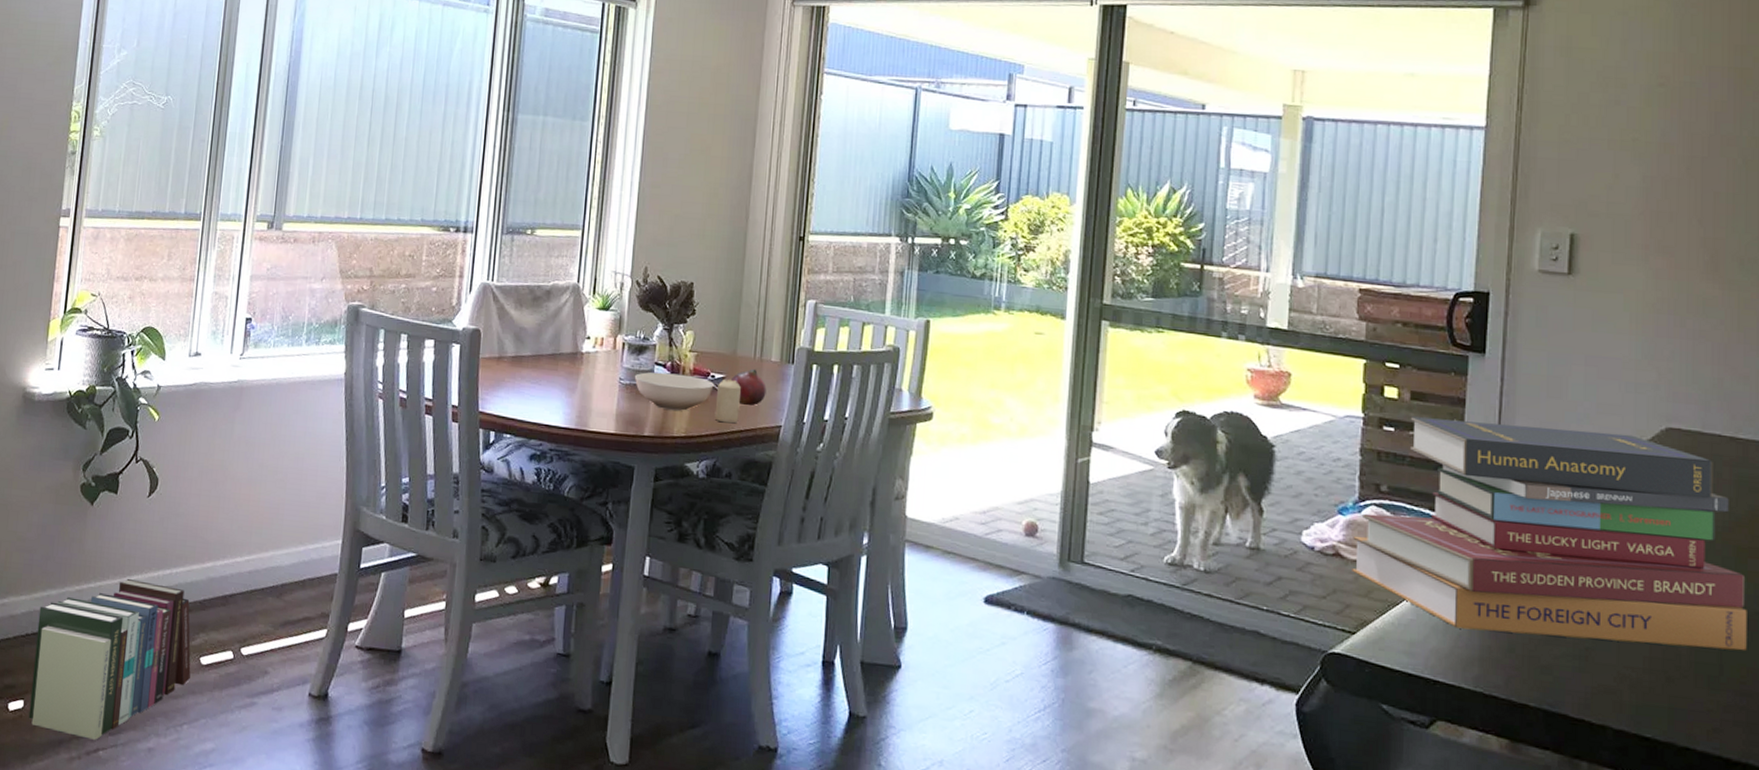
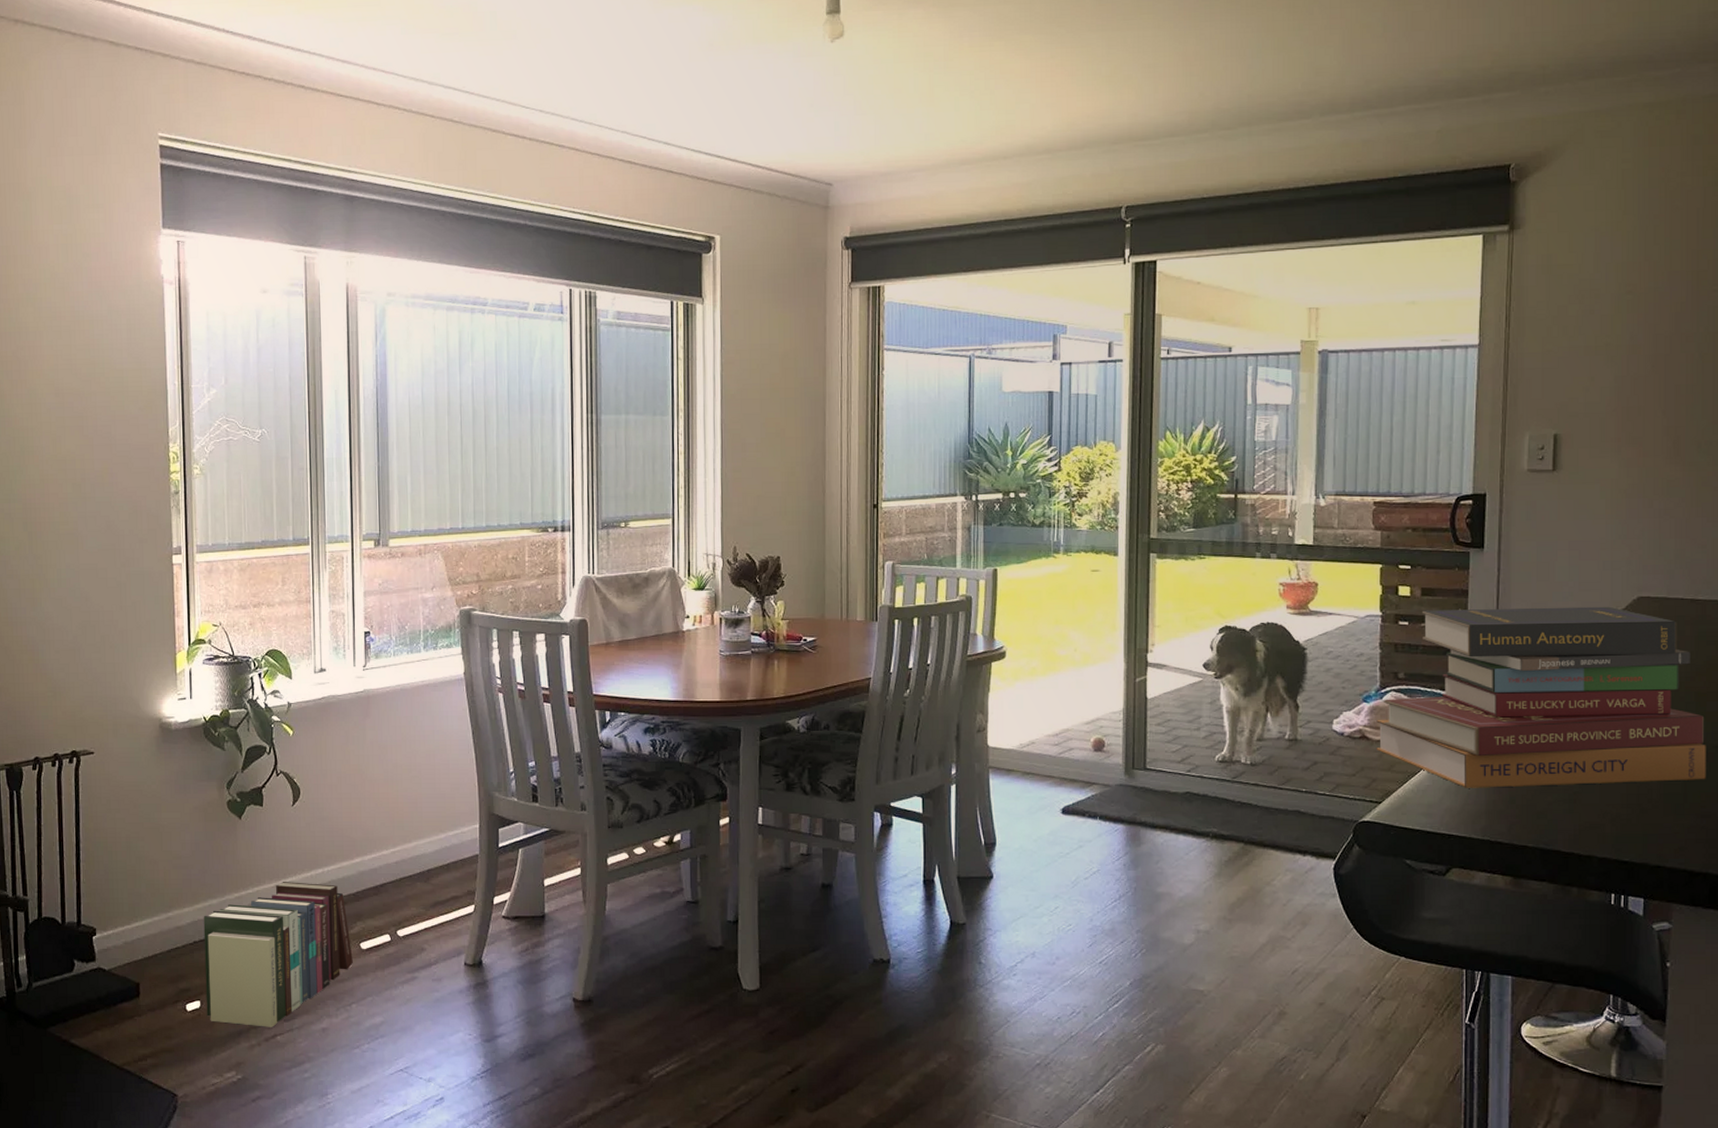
bowl: present [634,372,714,411] -> none [733,641,807,674]
candle: present [714,378,741,424] -> none [809,640,832,681]
fruit: present [730,369,767,406] -> none [821,629,855,663]

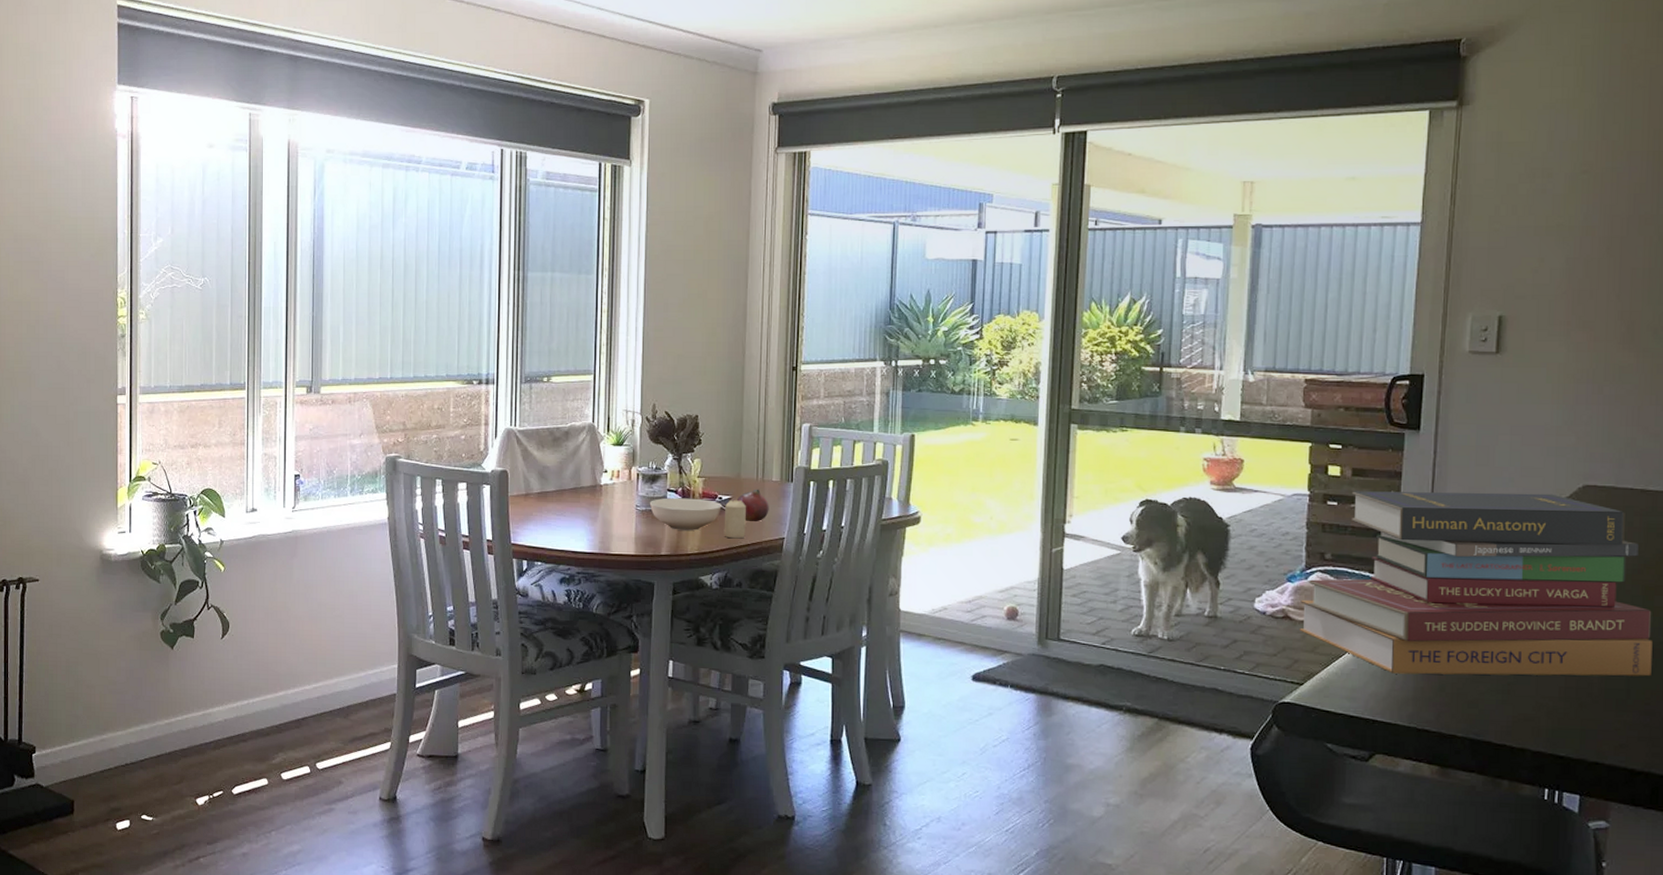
books: present [203,882,353,1027] -> none [135,711,274,850]
bowl: none [733,641,807,674] -> present [649,498,722,531]
candle: none [809,640,832,681] -> present [724,499,746,539]
fruit: none [821,629,855,663] -> present [736,489,769,522]

